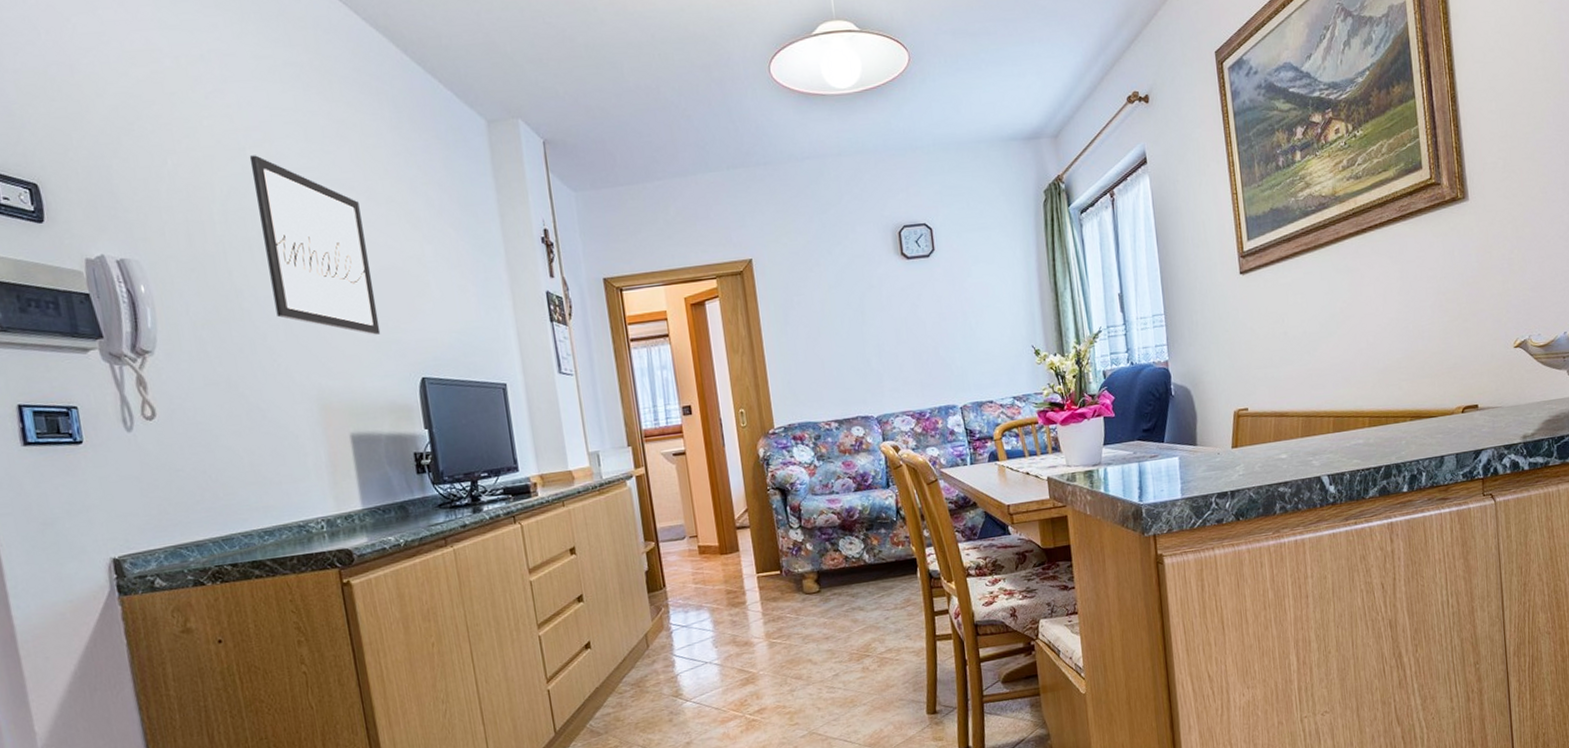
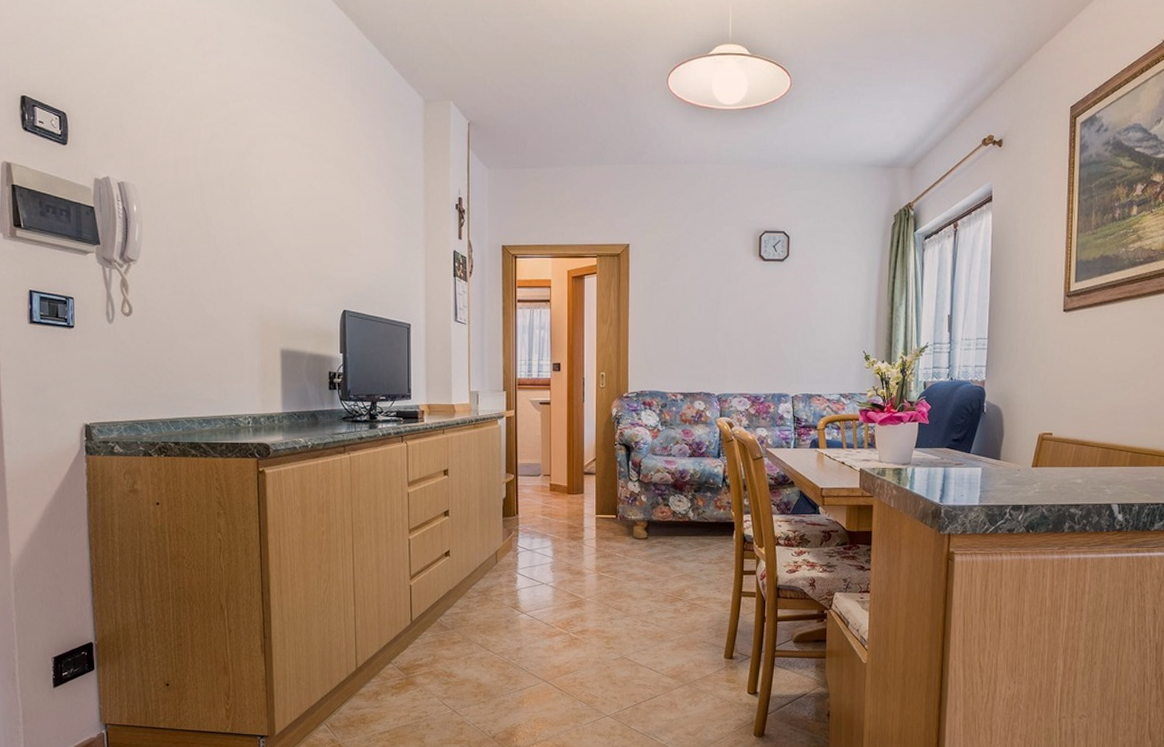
wall art: present [249,155,381,335] -> none [231,108,316,269]

